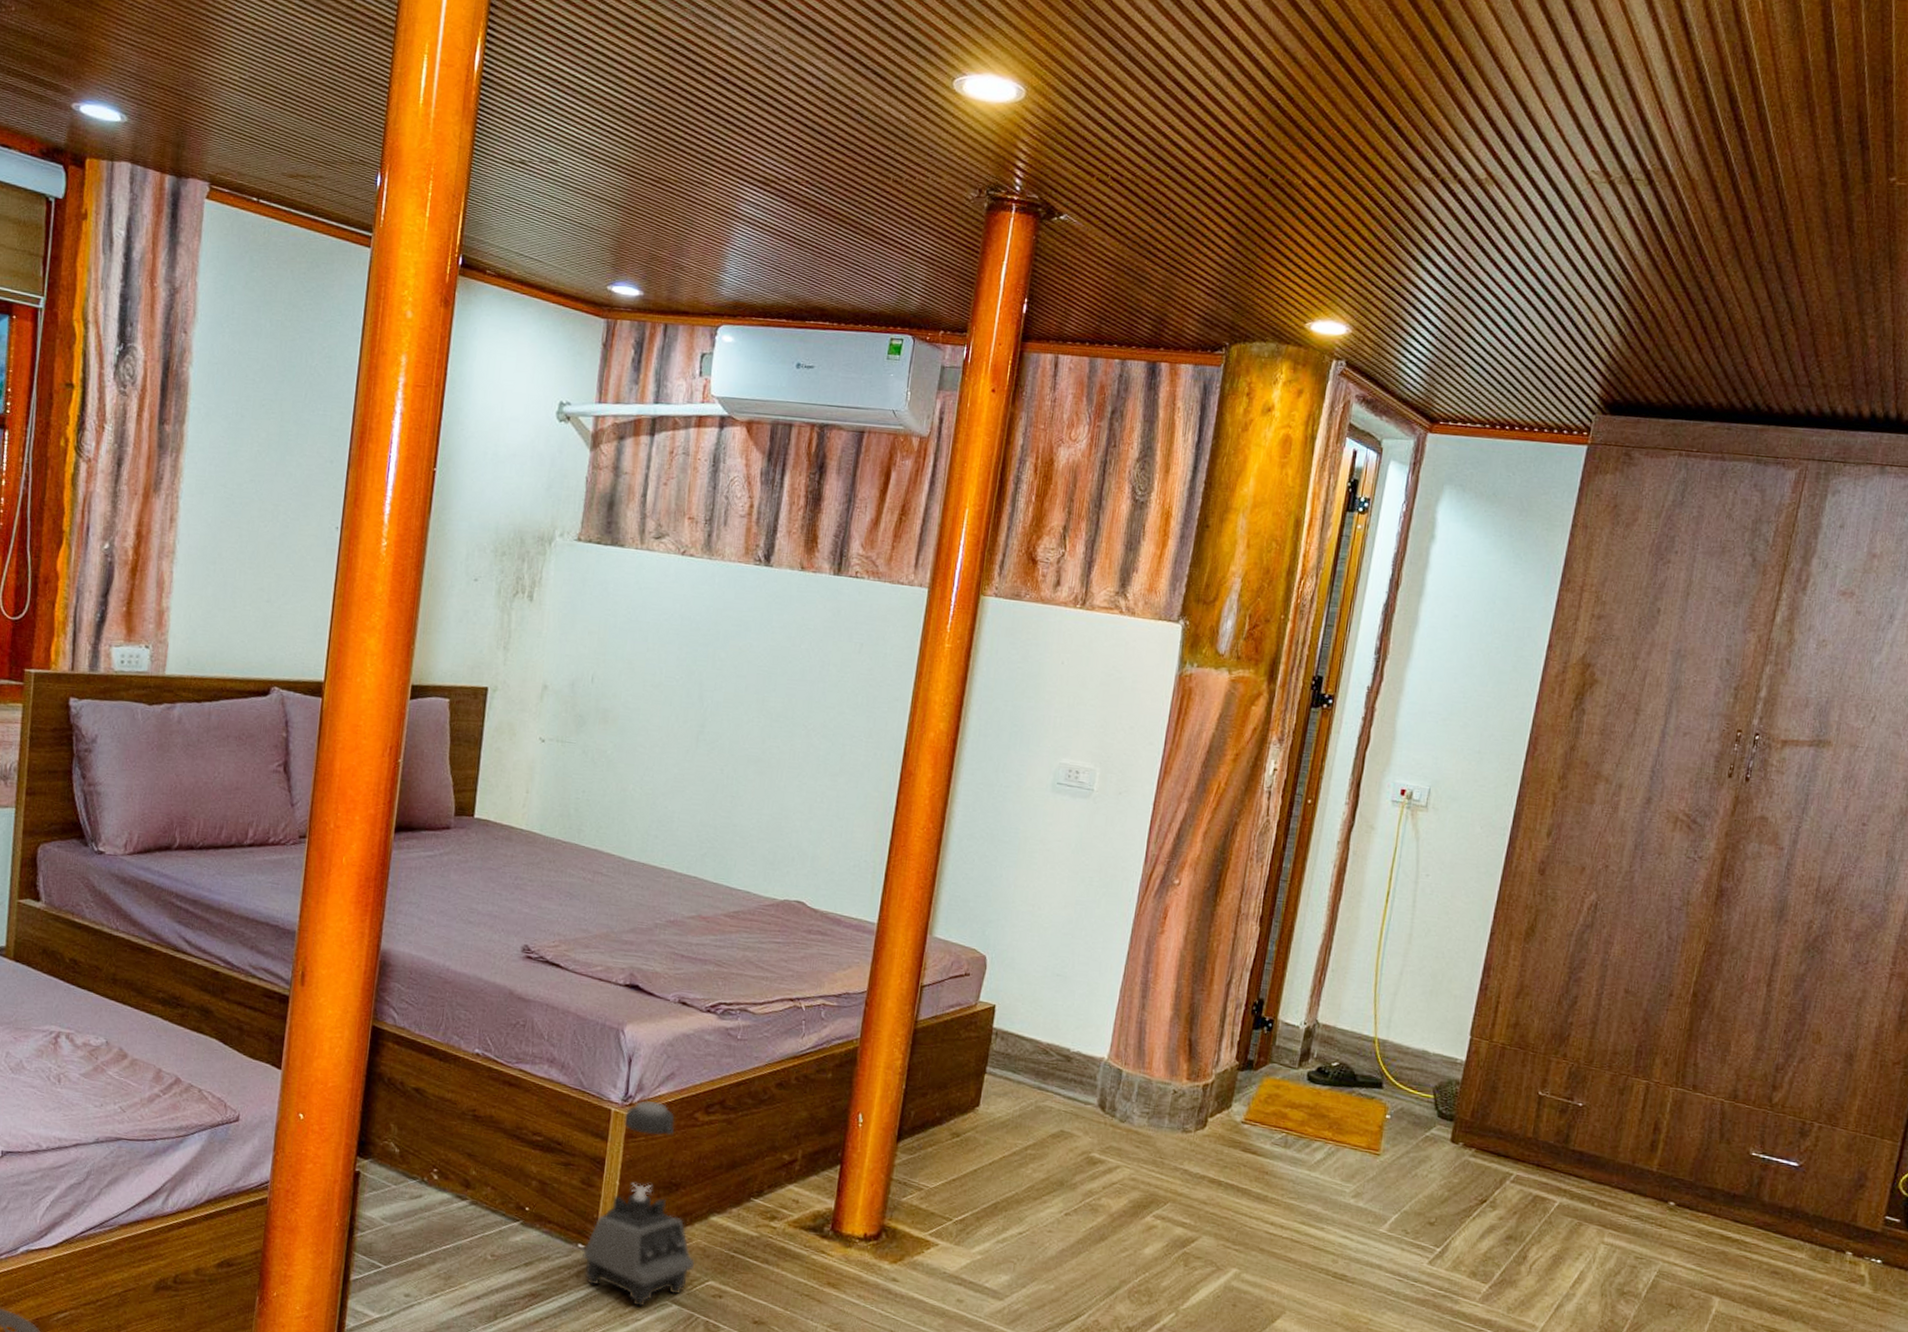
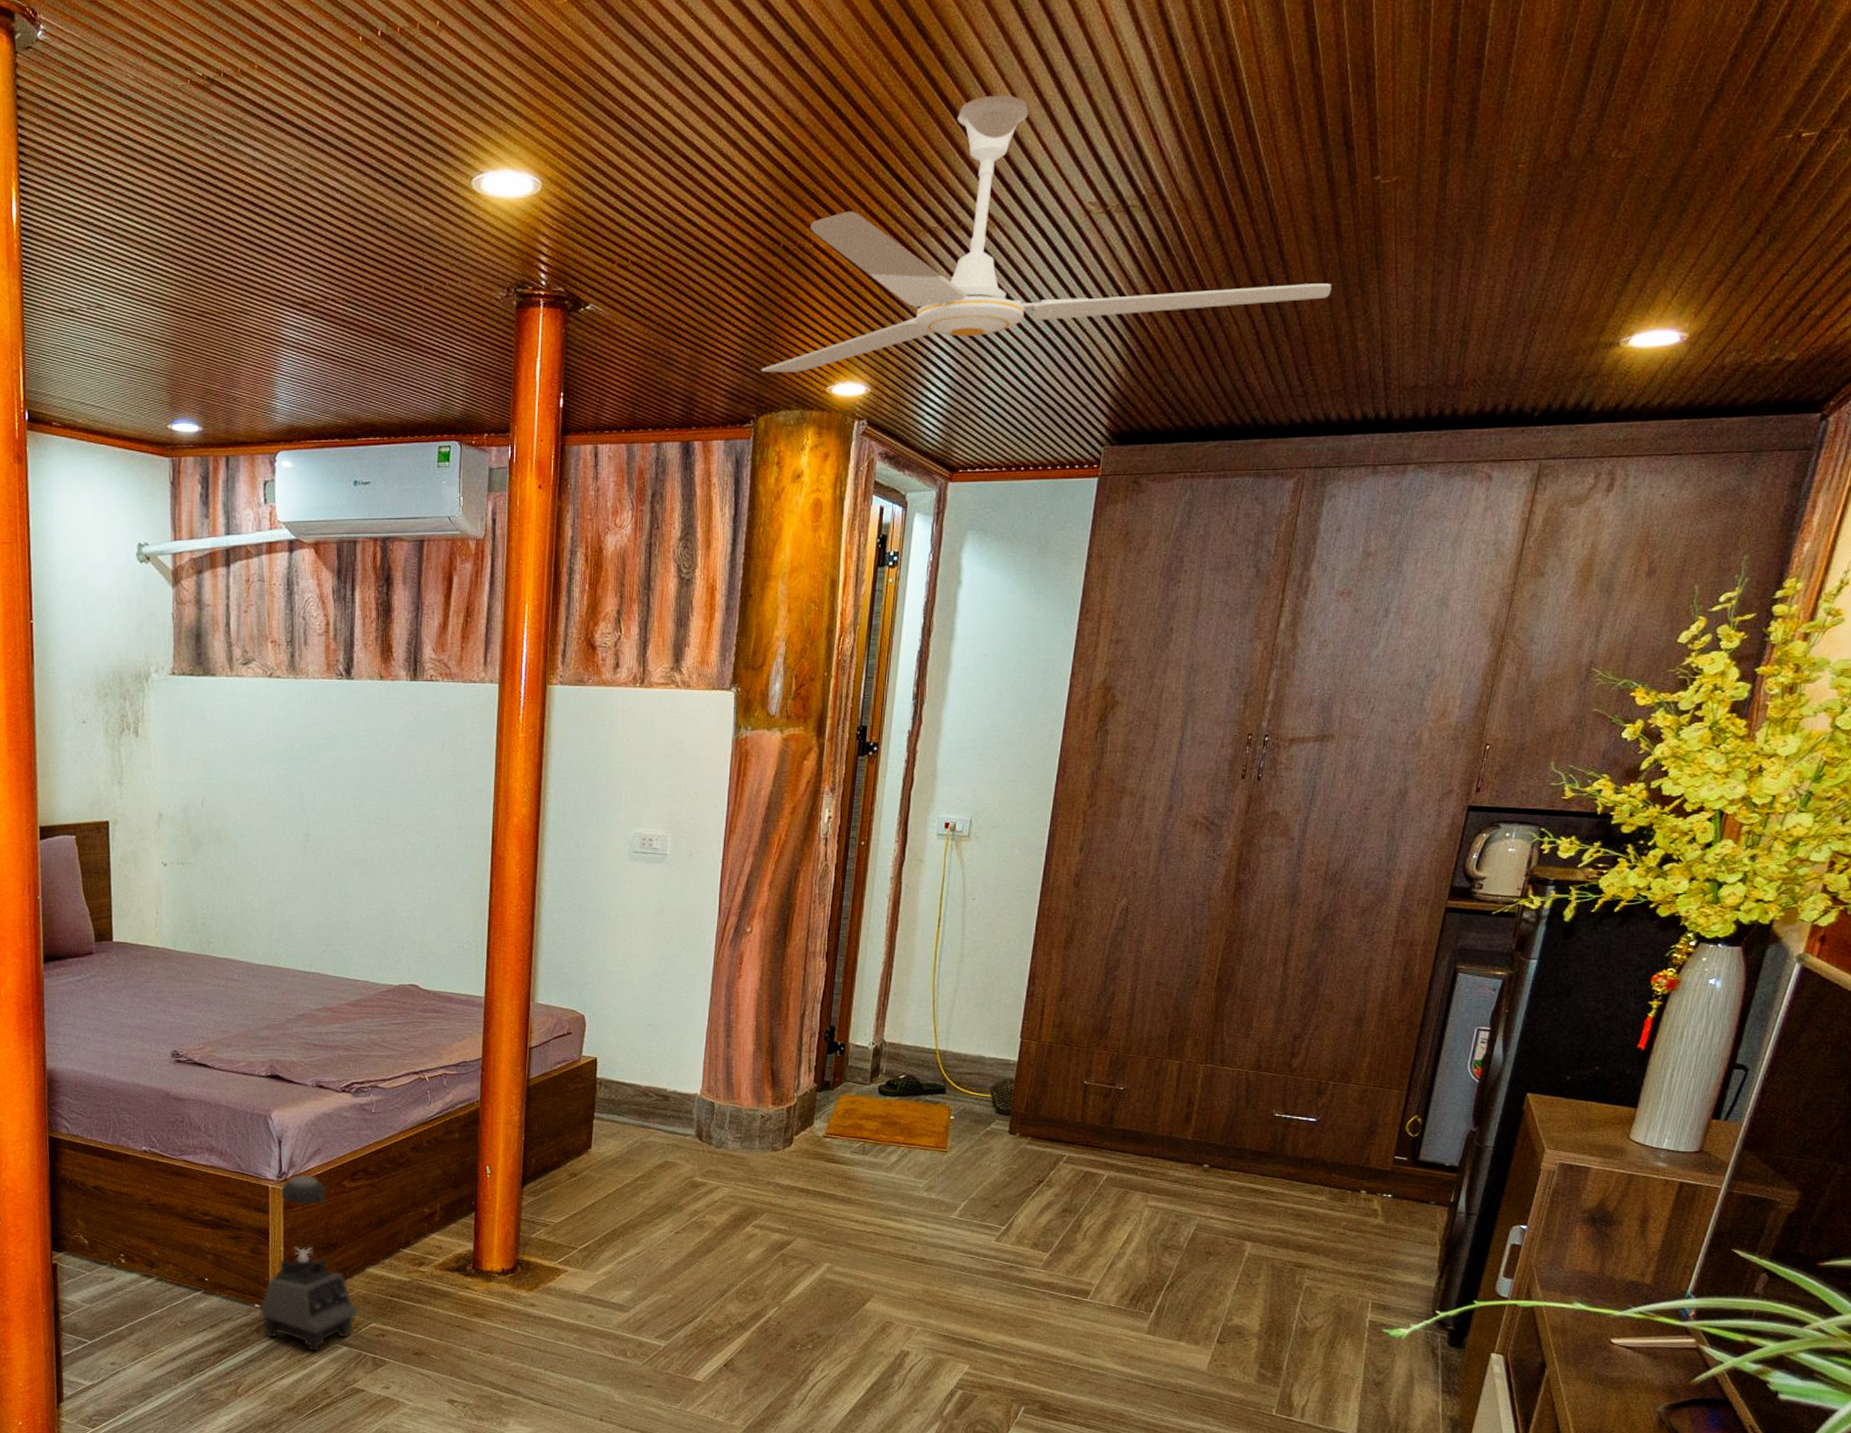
ceiling fan: none [1237,57,1842,305] -> present [761,94,1331,373]

